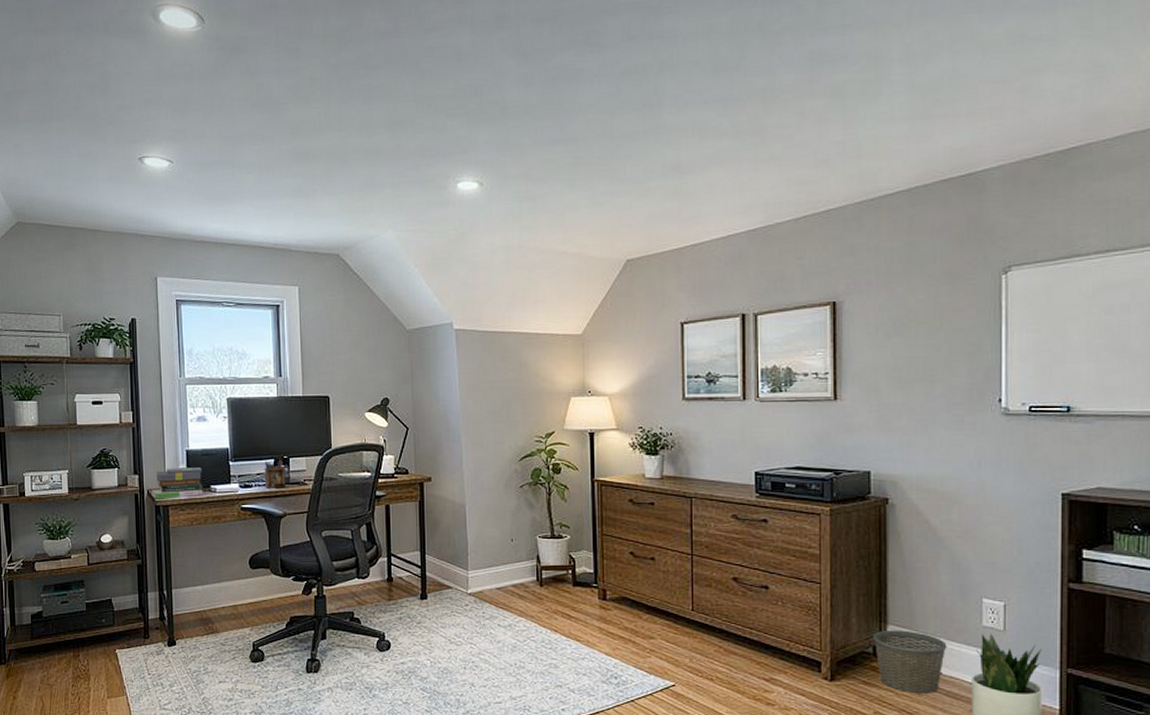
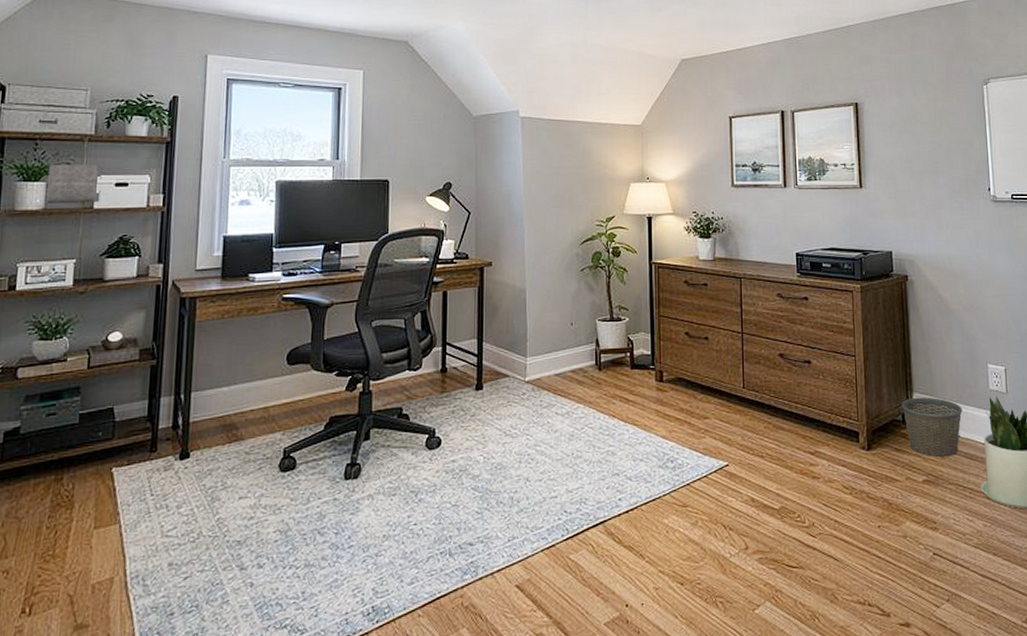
decorative box: none [38,385,81,420] -> present [46,165,103,203]
books: present [151,468,203,499] -> none [177,255,241,290]
desk organizer: present [264,459,286,490] -> none [311,245,336,278]

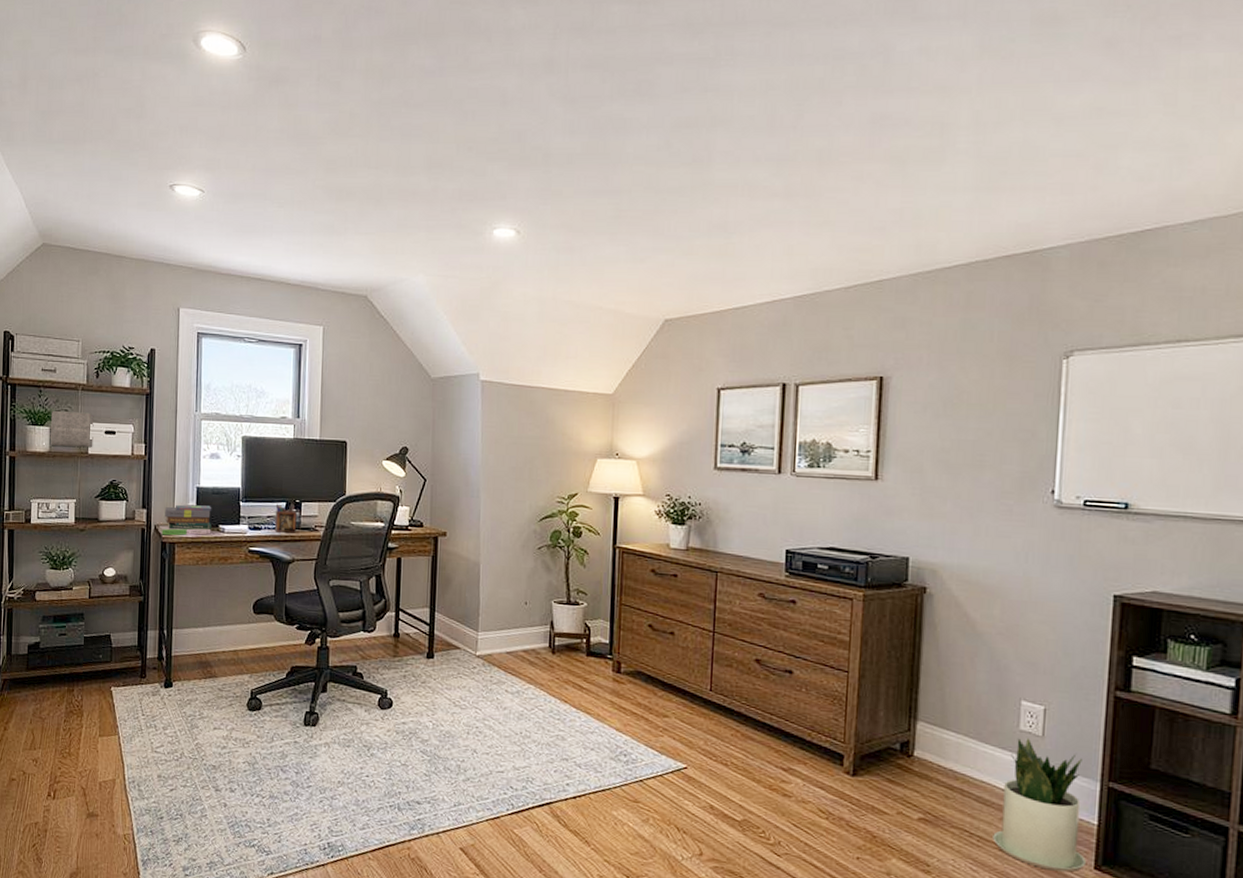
books: none [177,255,241,290] -> present [158,504,212,536]
desk organizer: none [311,245,336,278] -> present [274,503,297,534]
basket: present [901,397,963,457] -> none [901,726,980,797]

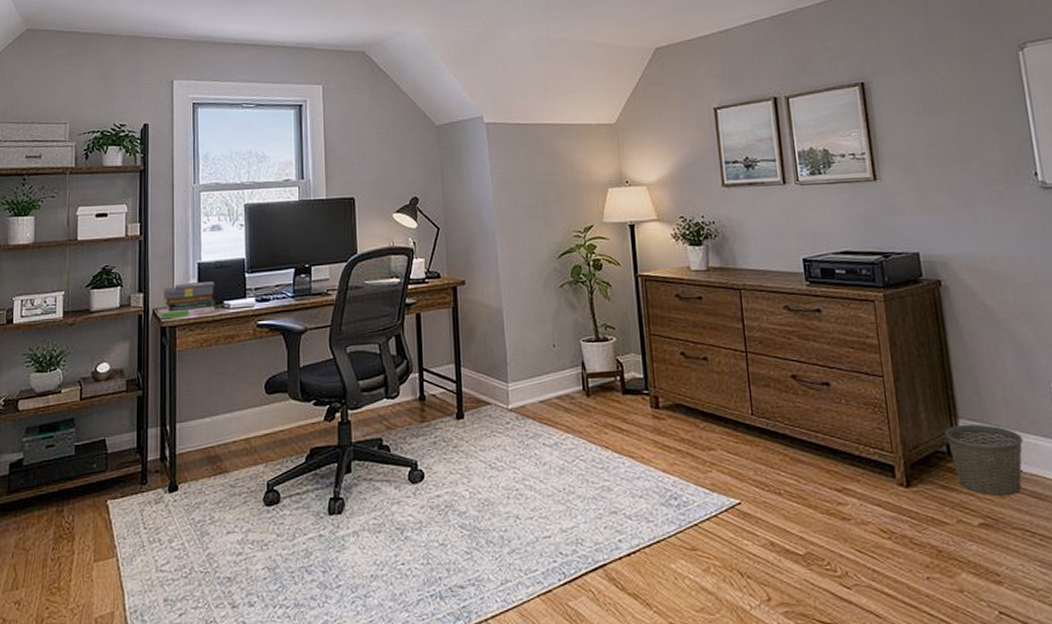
decorative box: present [51,411,94,448] -> none [35,196,84,237]
desk organizer: present [274,503,297,534] -> none [283,268,307,303]
basket: none [901,726,980,797] -> present [945,424,1023,496]

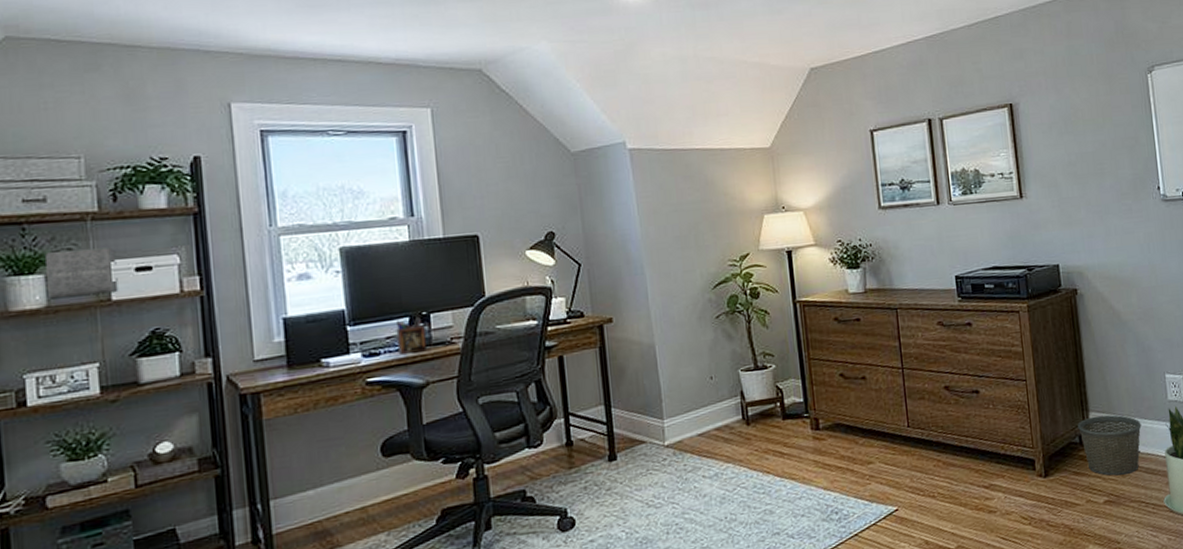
decorative box: none [35,196,84,237] -> present [45,247,119,299]
books: present [157,281,215,320] -> none [232,338,311,386]
desk organizer: none [283,268,307,303] -> present [395,316,427,356]

